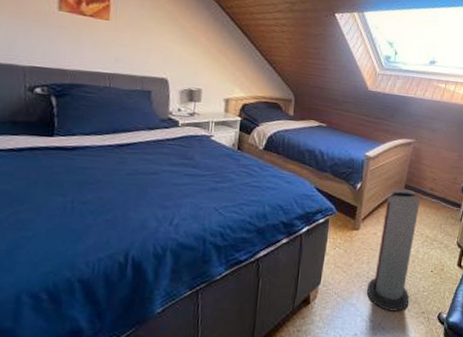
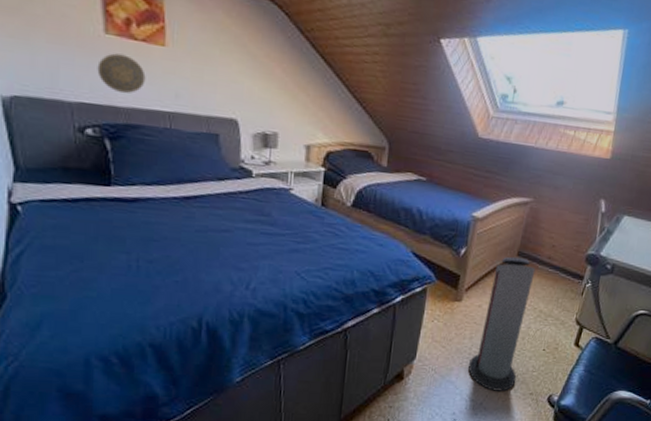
decorative plate: none [49,26,91,59] -> present [97,53,146,94]

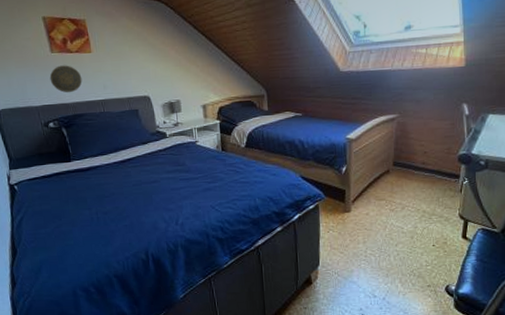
air purifier: present [468,256,536,392] -> none [367,166,413,287]

